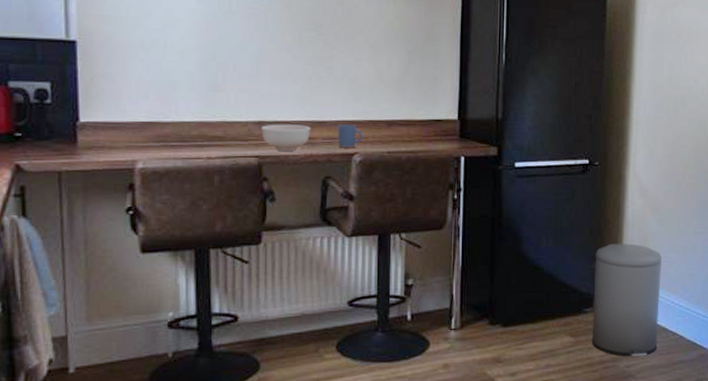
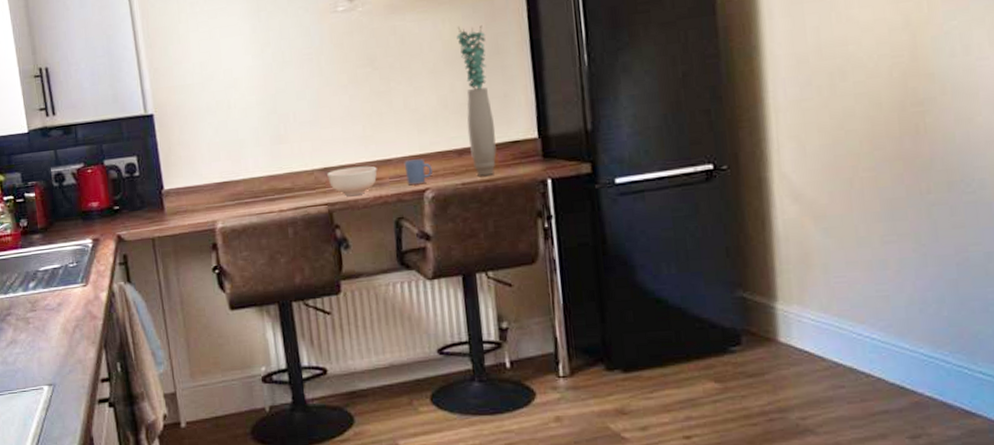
vase: none [398,10,424,147] -> present [456,25,497,176]
pedal bin: present [591,243,662,357] -> none [737,263,844,406]

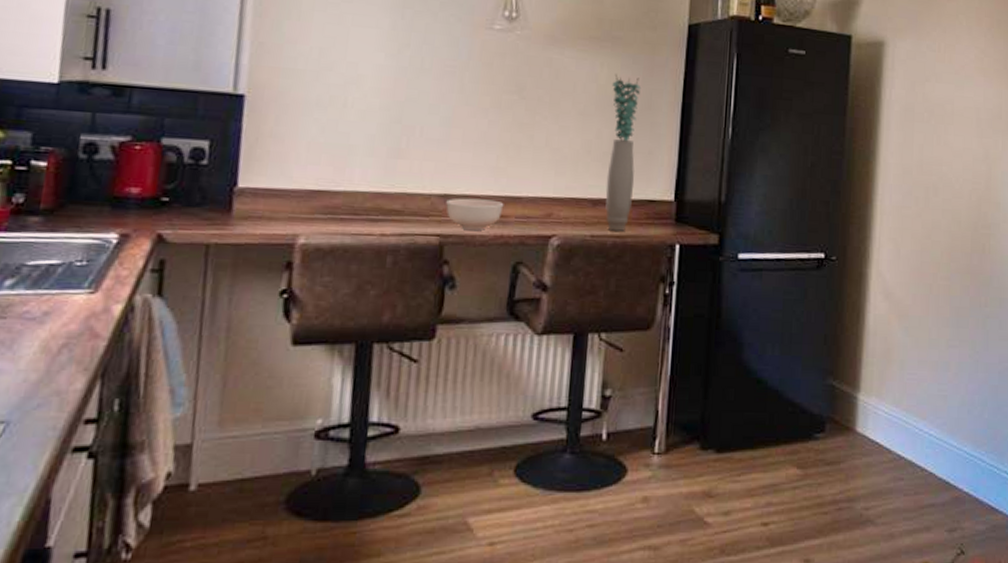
mug: present [404,159,433,186] -> none [533,201,563,230]

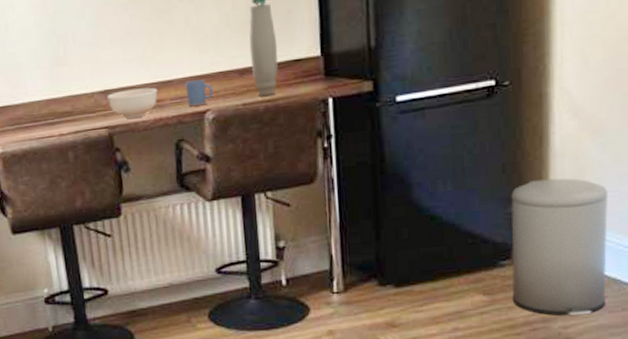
mug: none [533,201,563,230] -> present [185,79,213,107]
pedal bin: none [822,355,910,497] -> present [511,178,609,316]

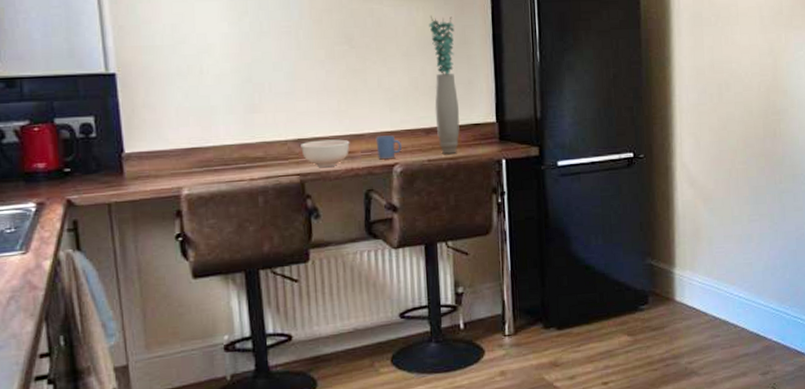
pedal bin: present [511,178,609,316] -> none [647,236,719,353]

